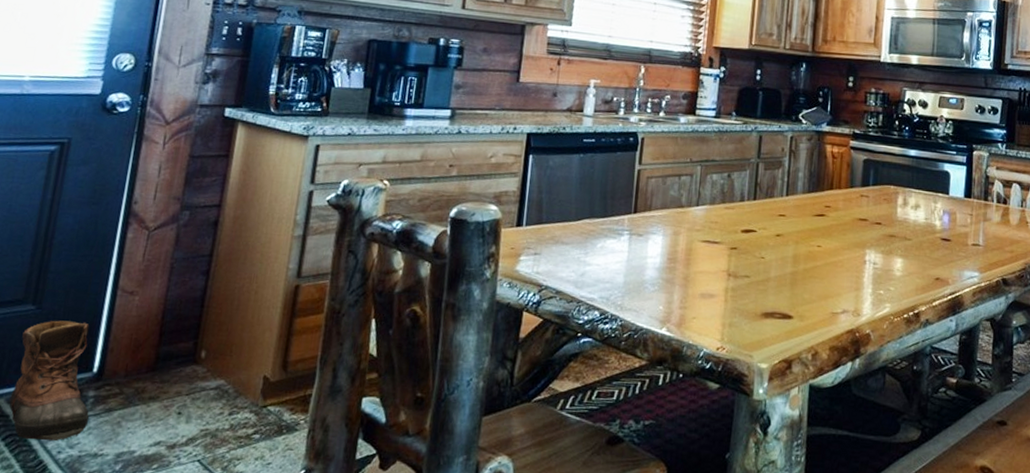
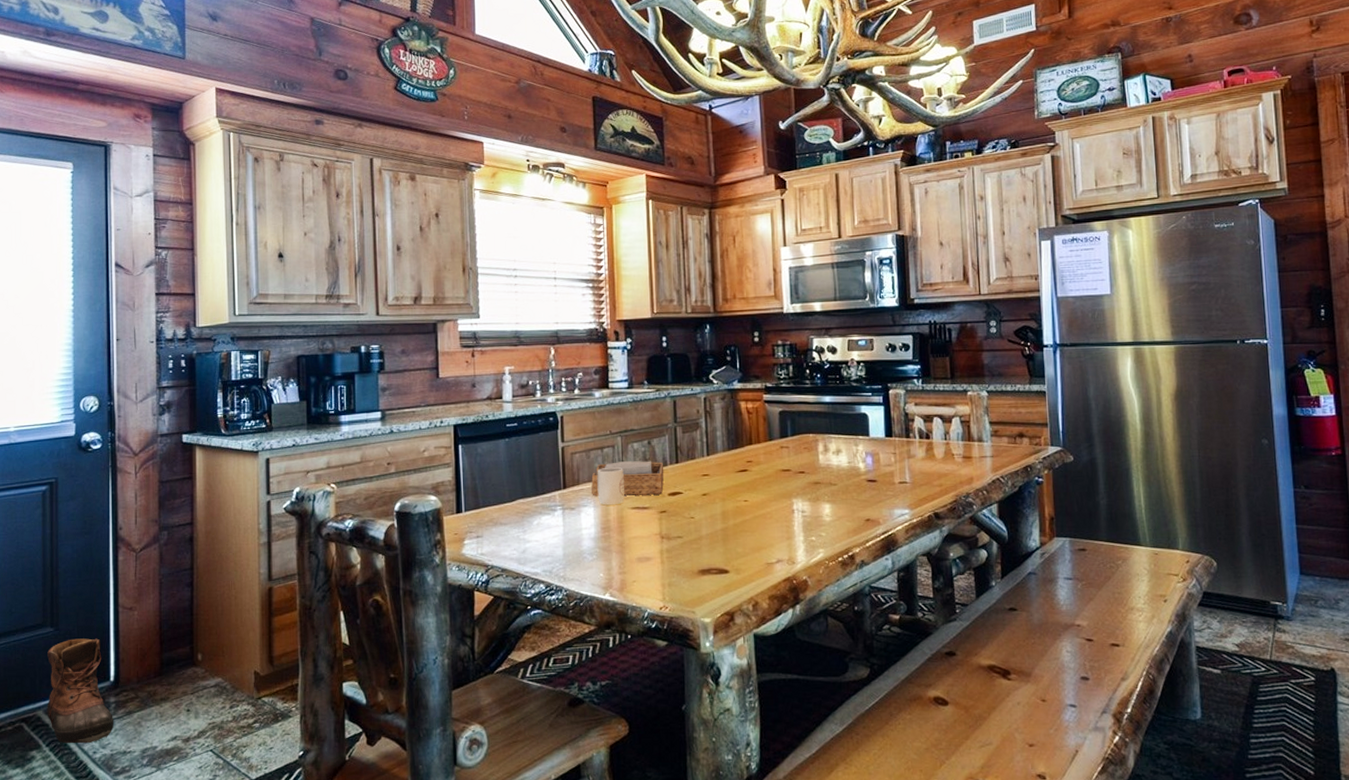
napkin holder: none [662,191,741,230] -> present [591,461,664,496]
mug: none [668,196,699,237] -> present [597,466,625,506]

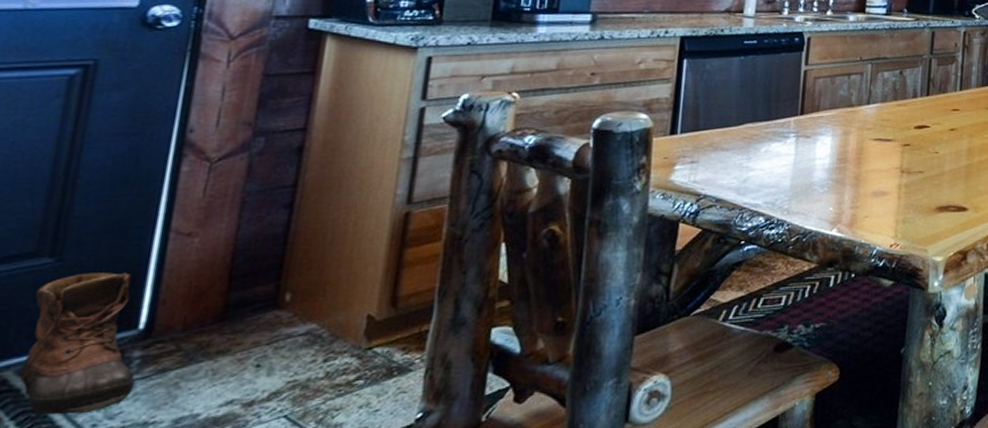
napkin holder: present [591,461,664,496] -> none [831,90,914,127]
mug: present [597,466,625,506] -> none [838,95,870,136]

